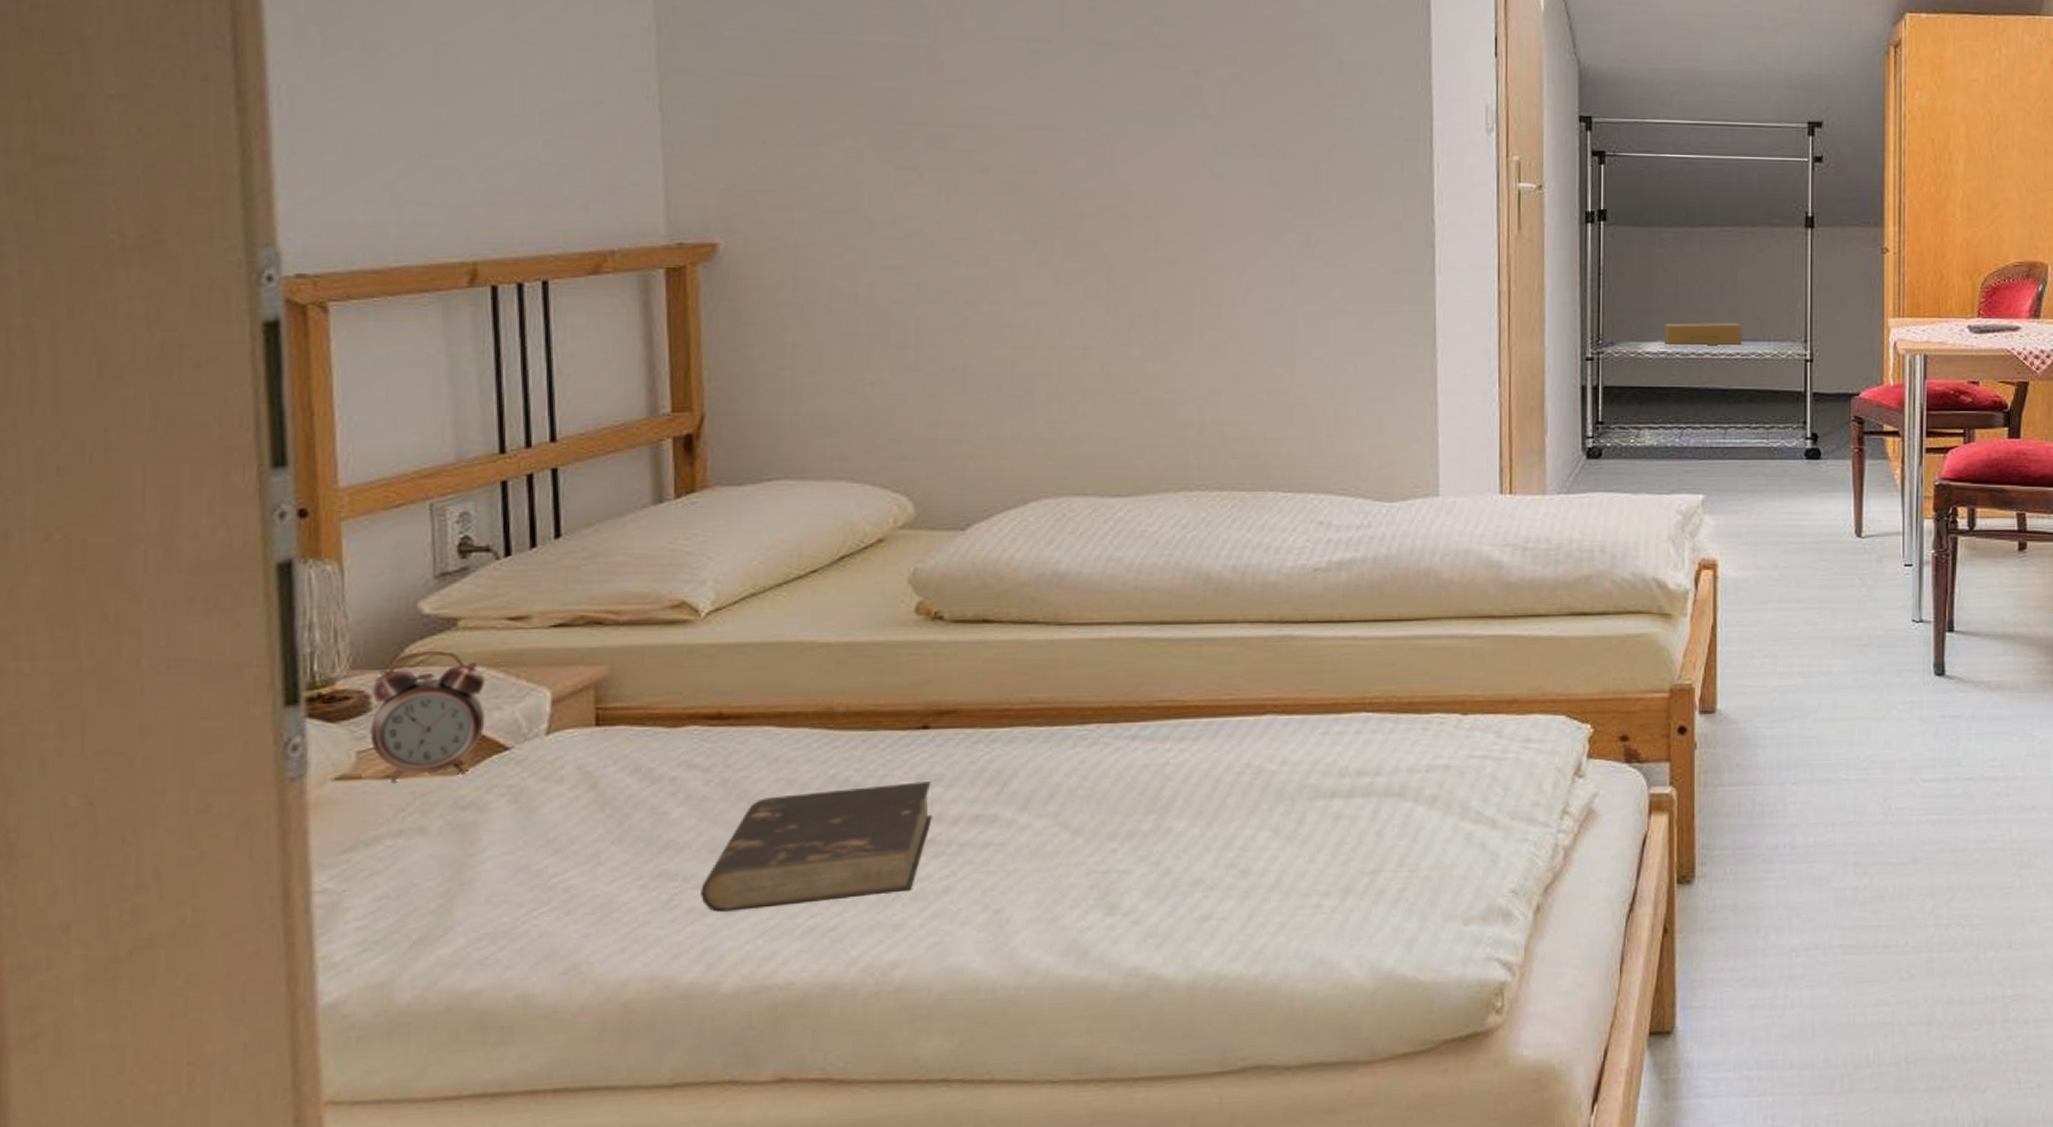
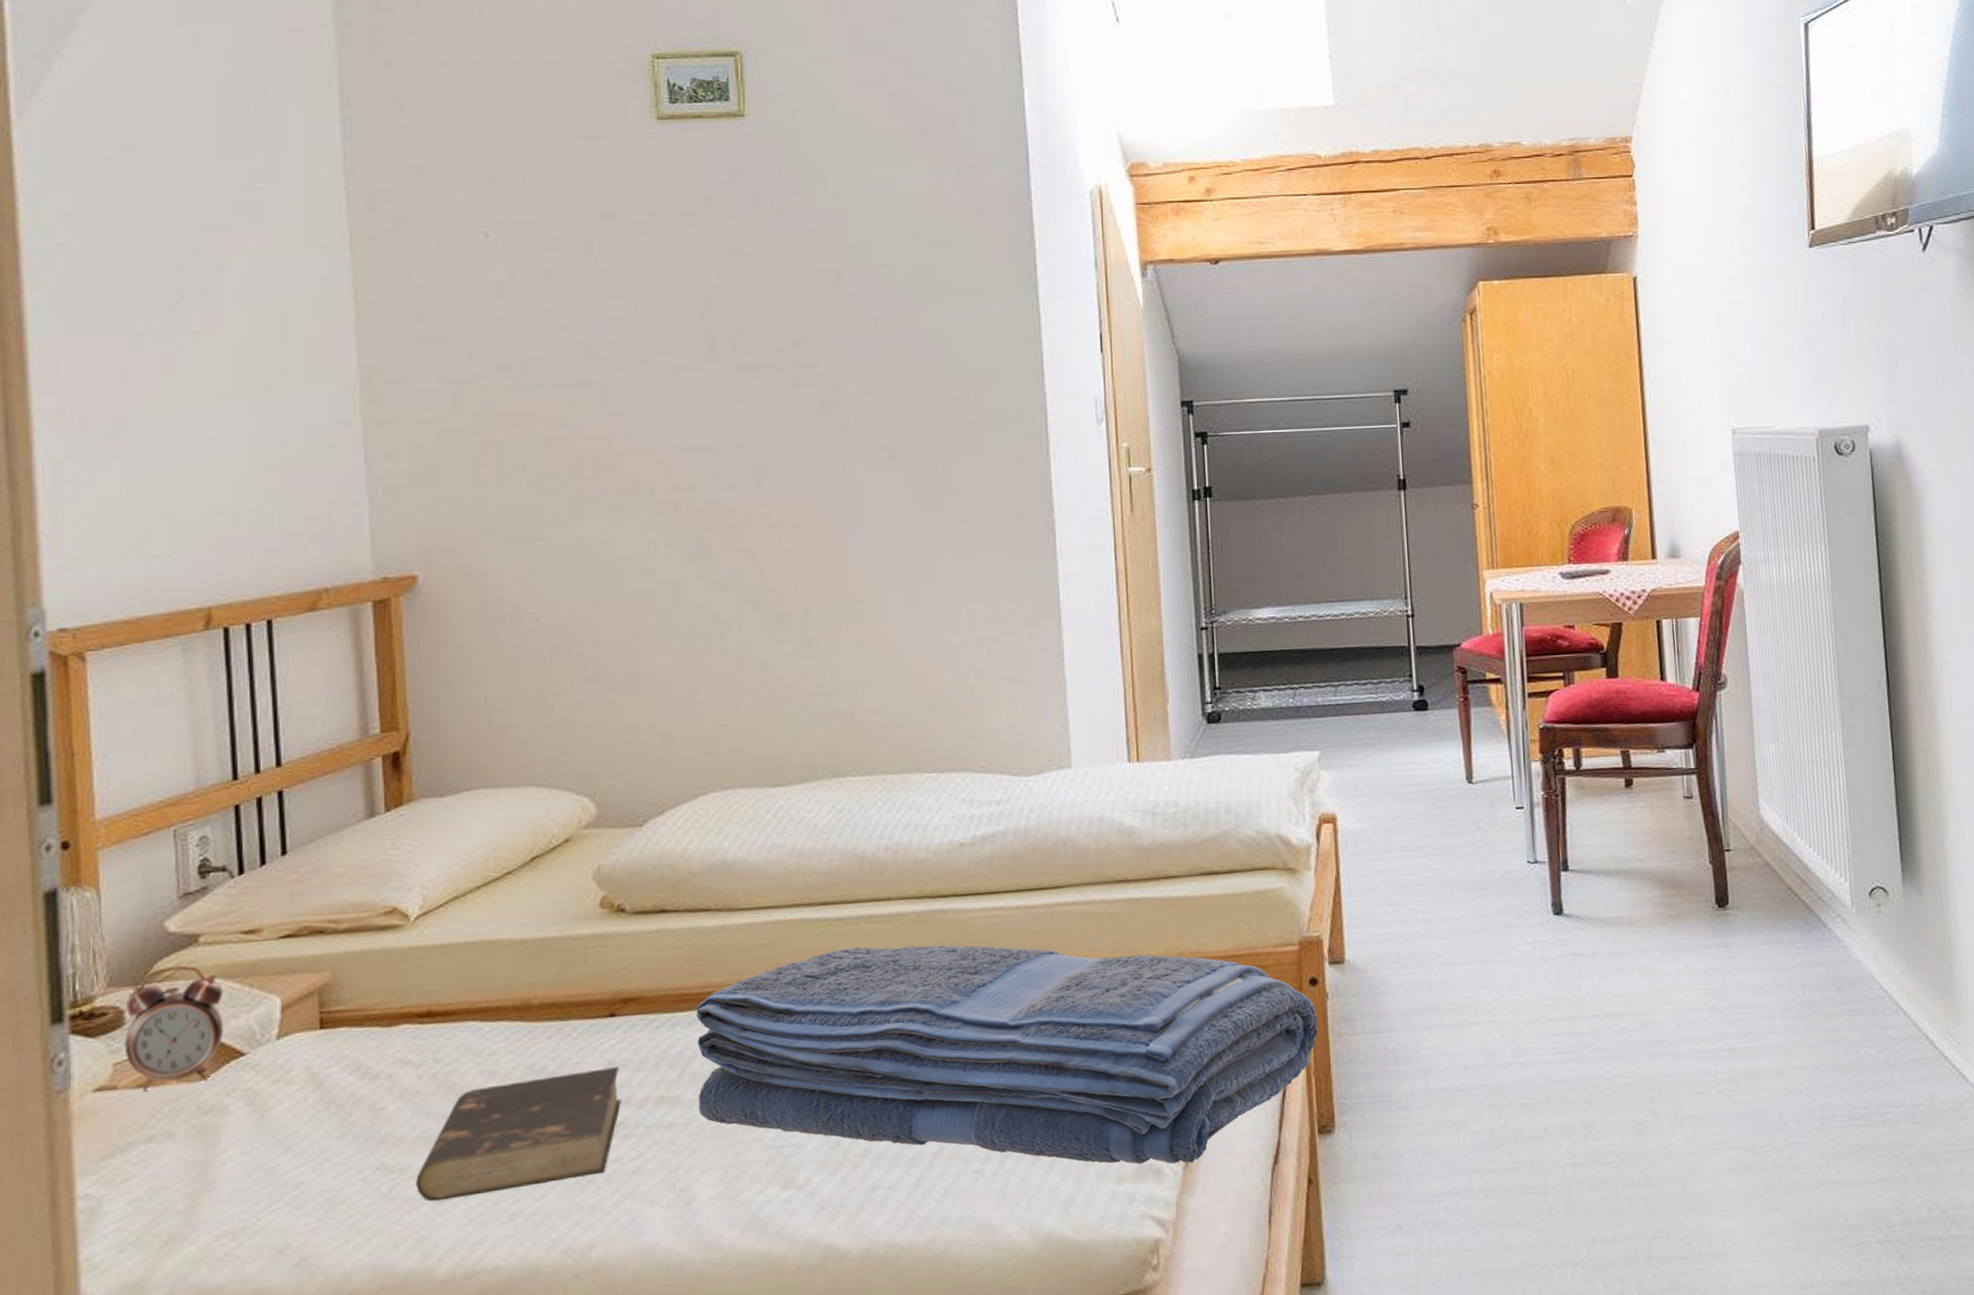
towel: none [1017,670,1684,908] -> present [696,945,1319,1164]
box: present [1664,322,1742,347] -> none [1271,584,1346,612]

